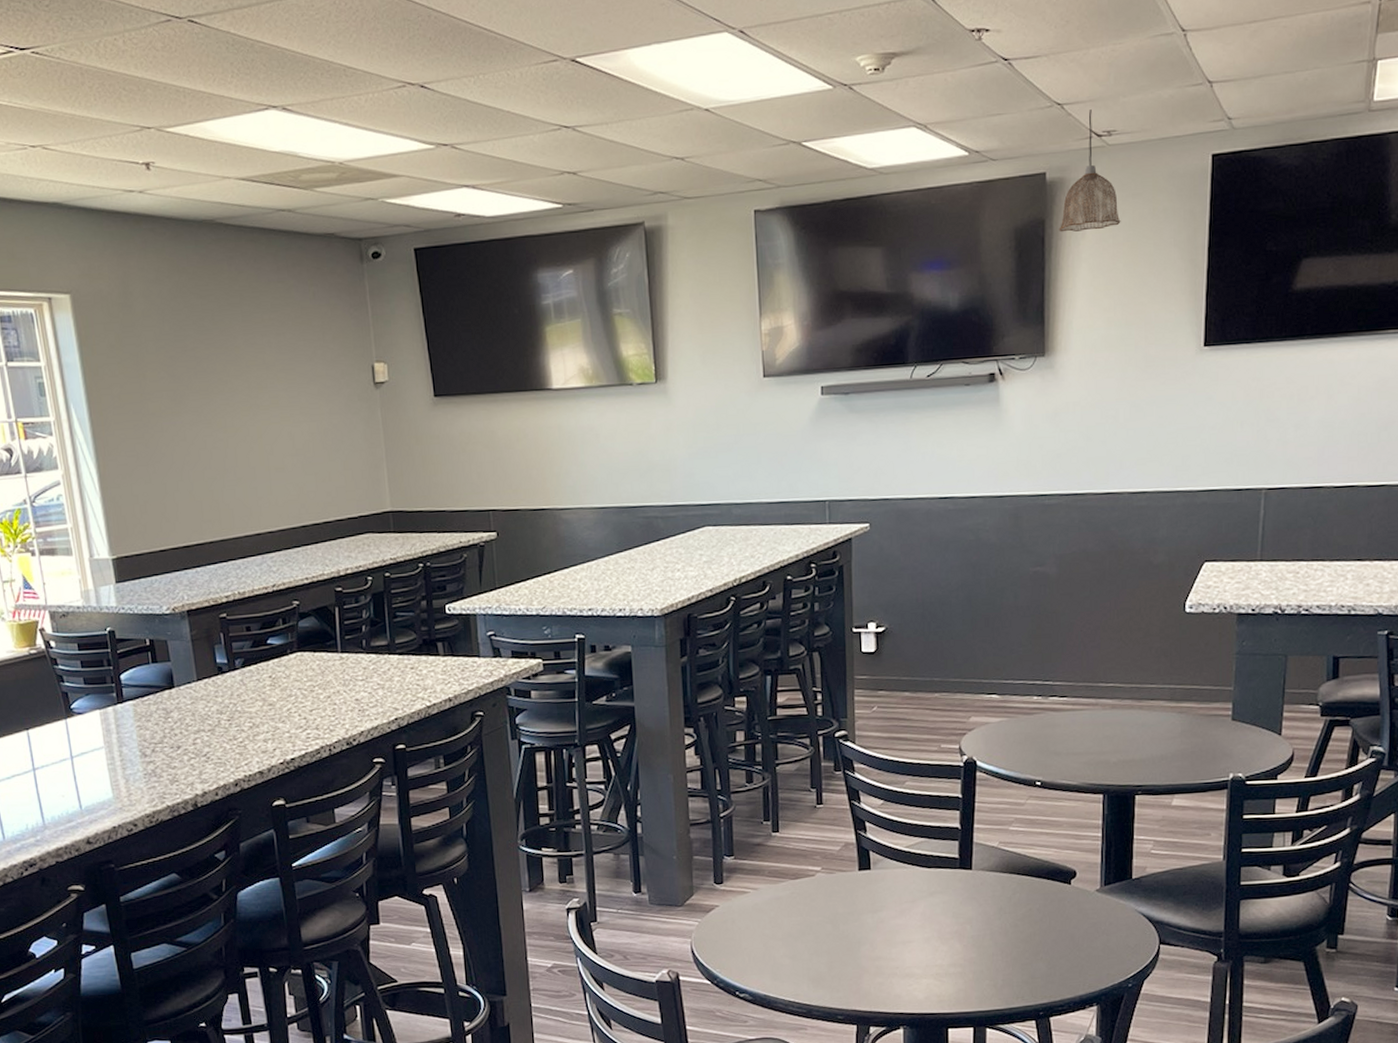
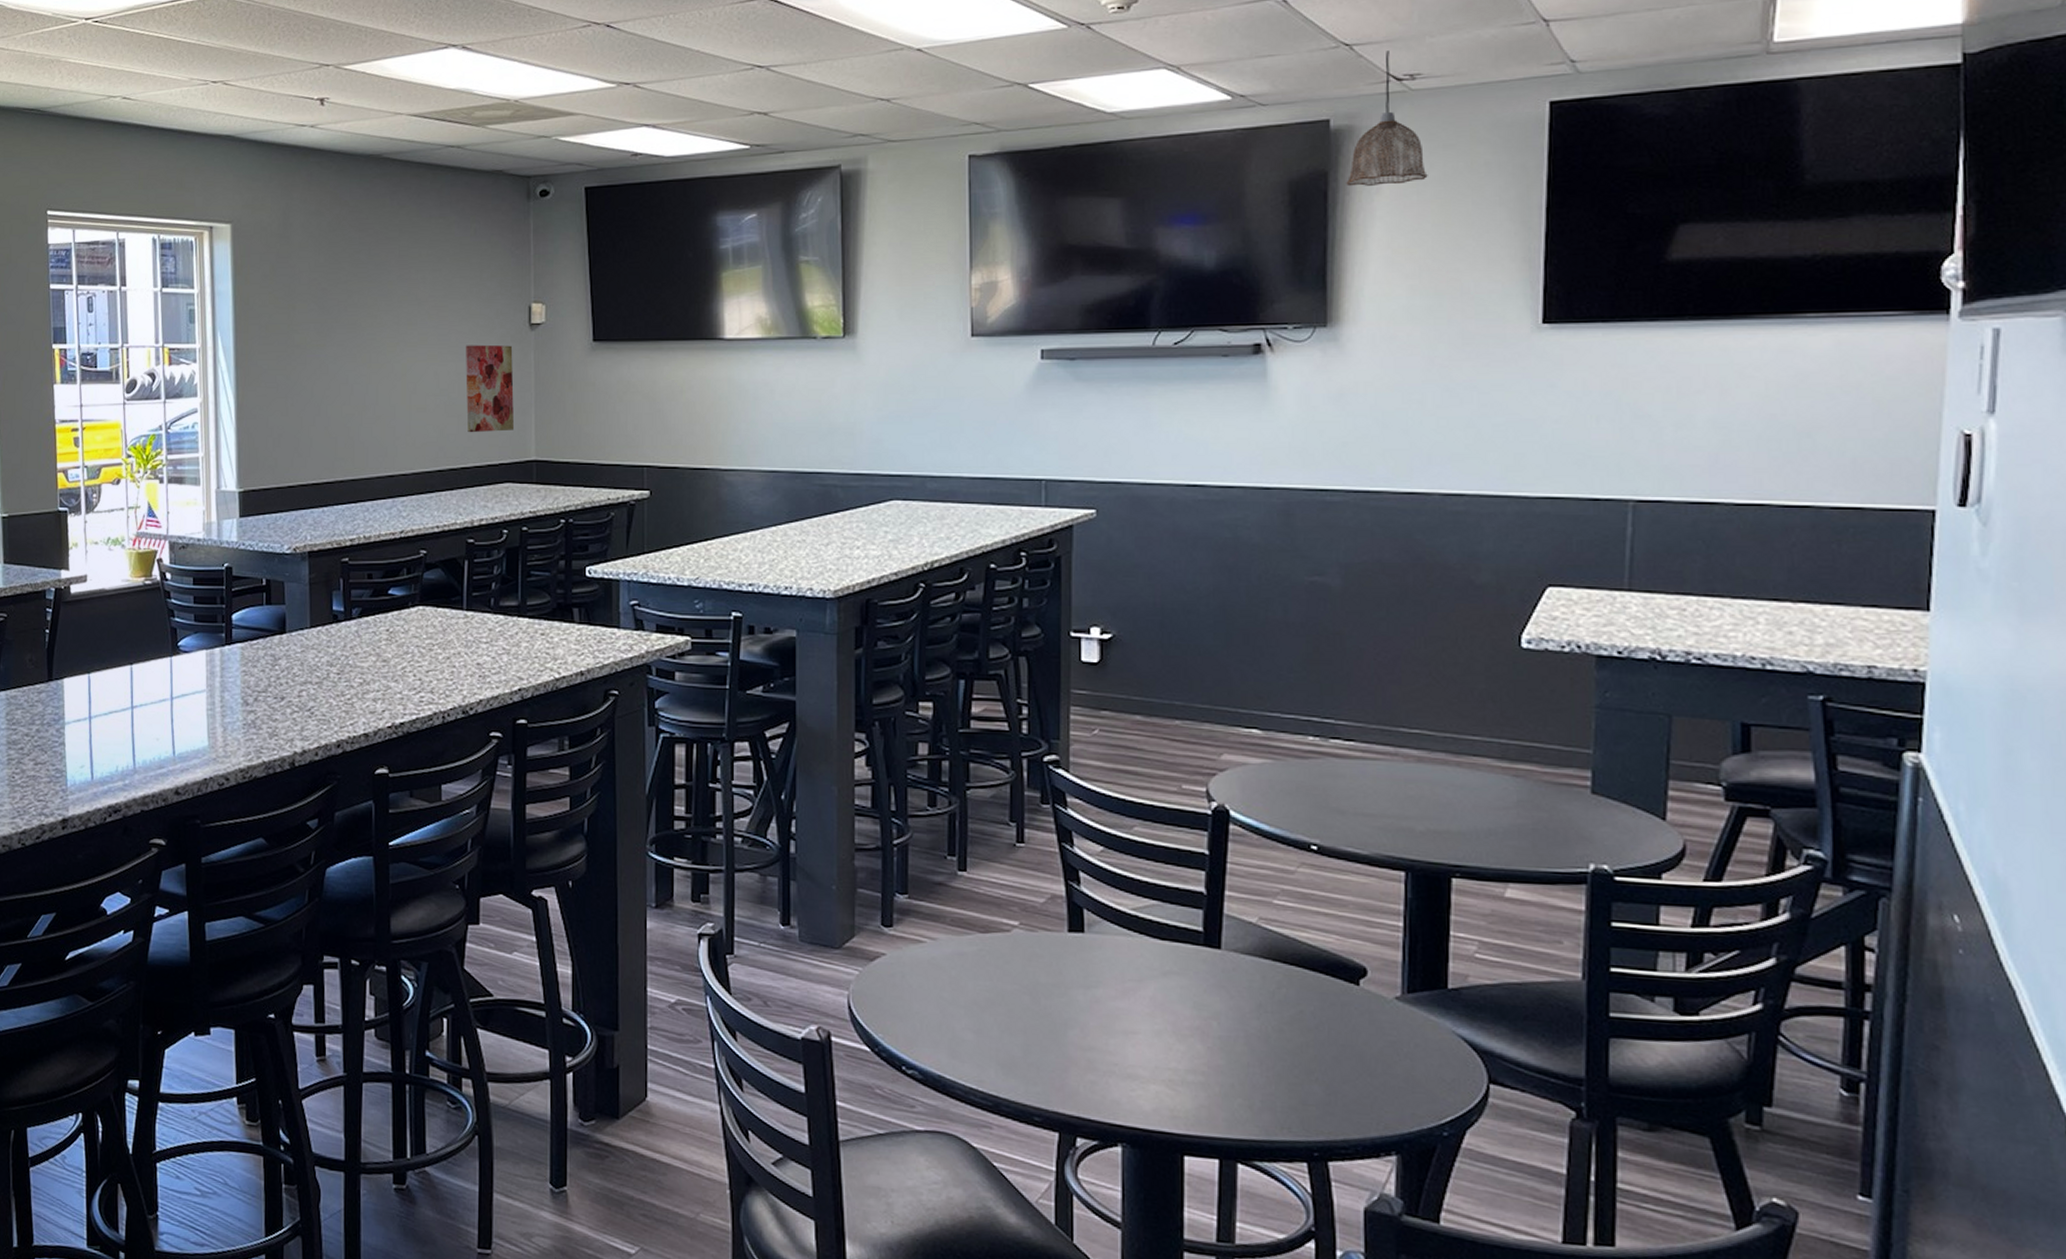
wall art: none [316,404,369,489] -> present [466,344,515,433]

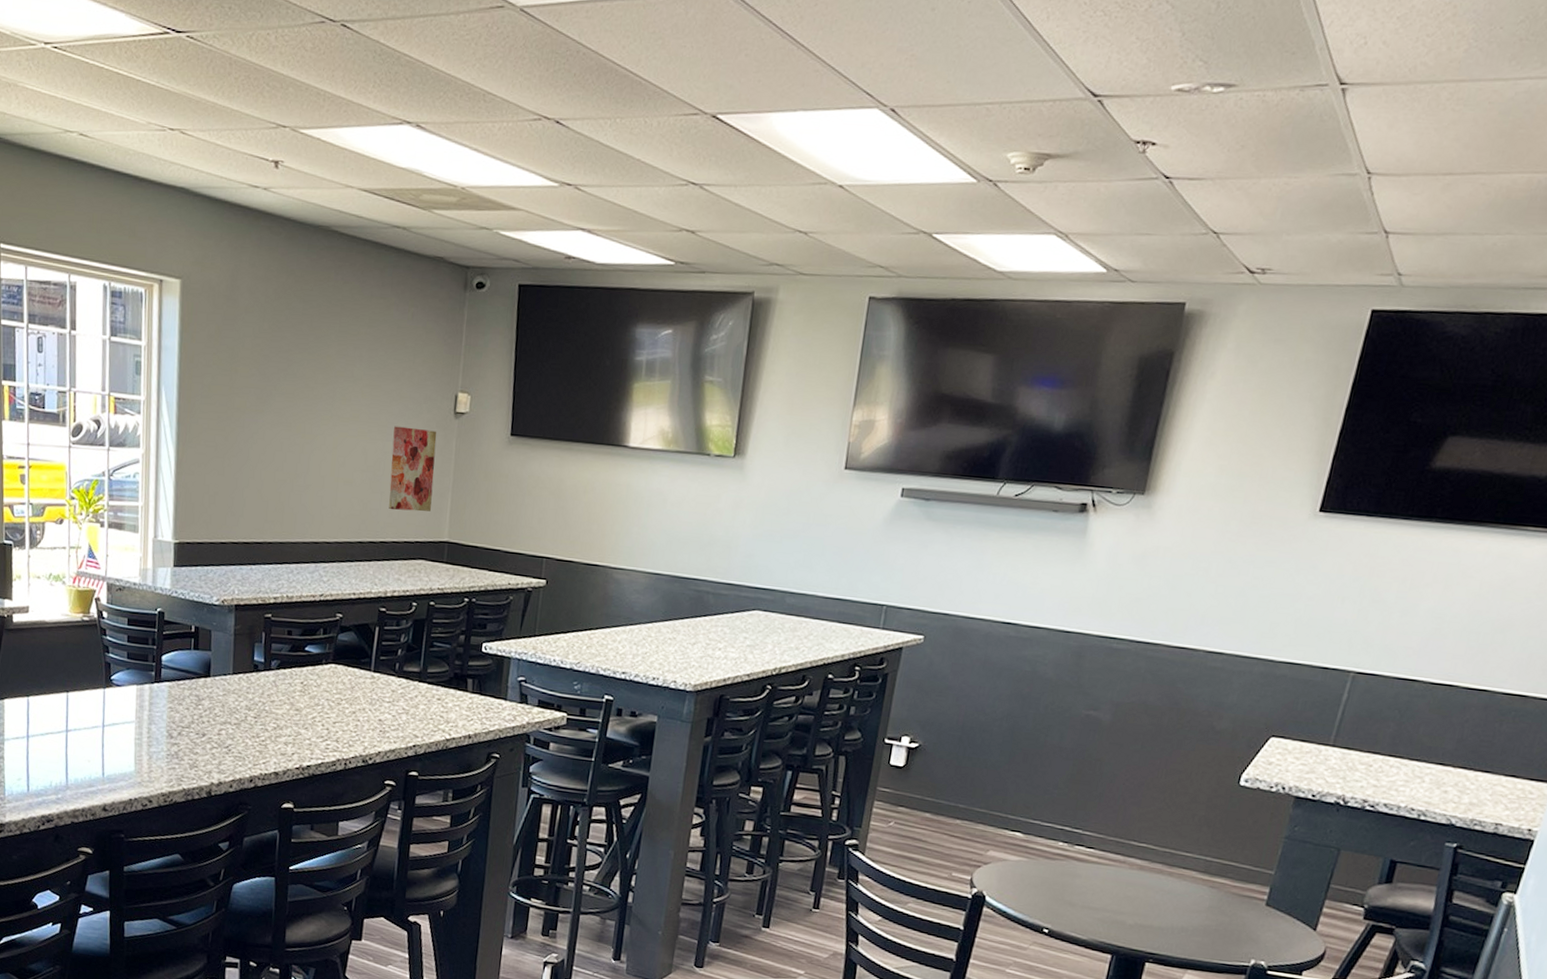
pendant lamp: present [1346,51,1428,187] -> none [1187,243,1258,372]

